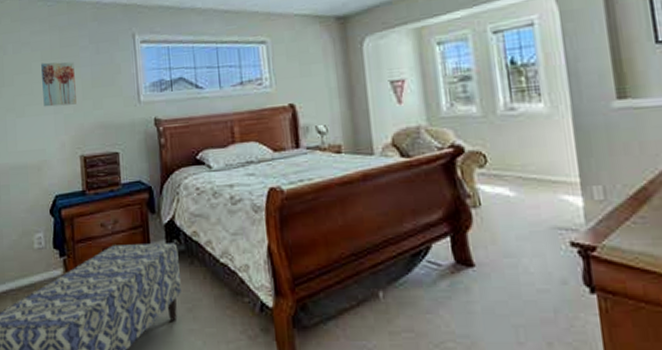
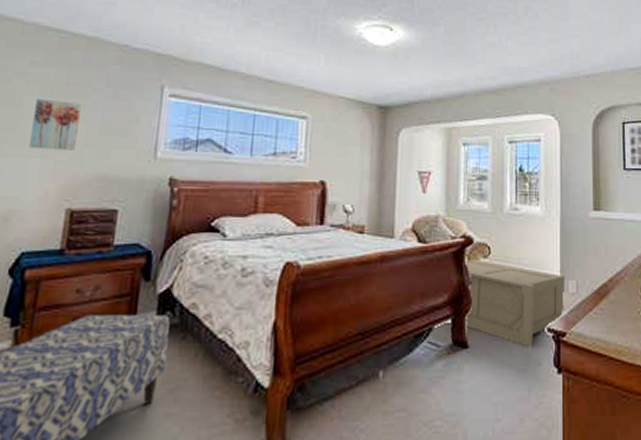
storage cabinet: none [456,169,590,265] -> present [464,258,566,348]

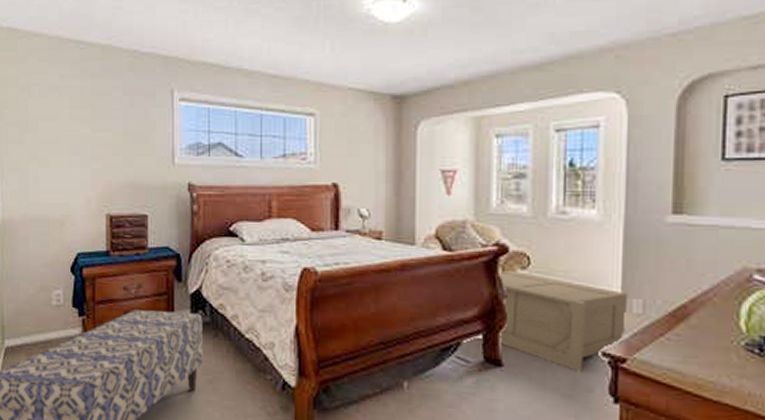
wall art: present [29,98,82,150] -> none [69,110,105,159]

